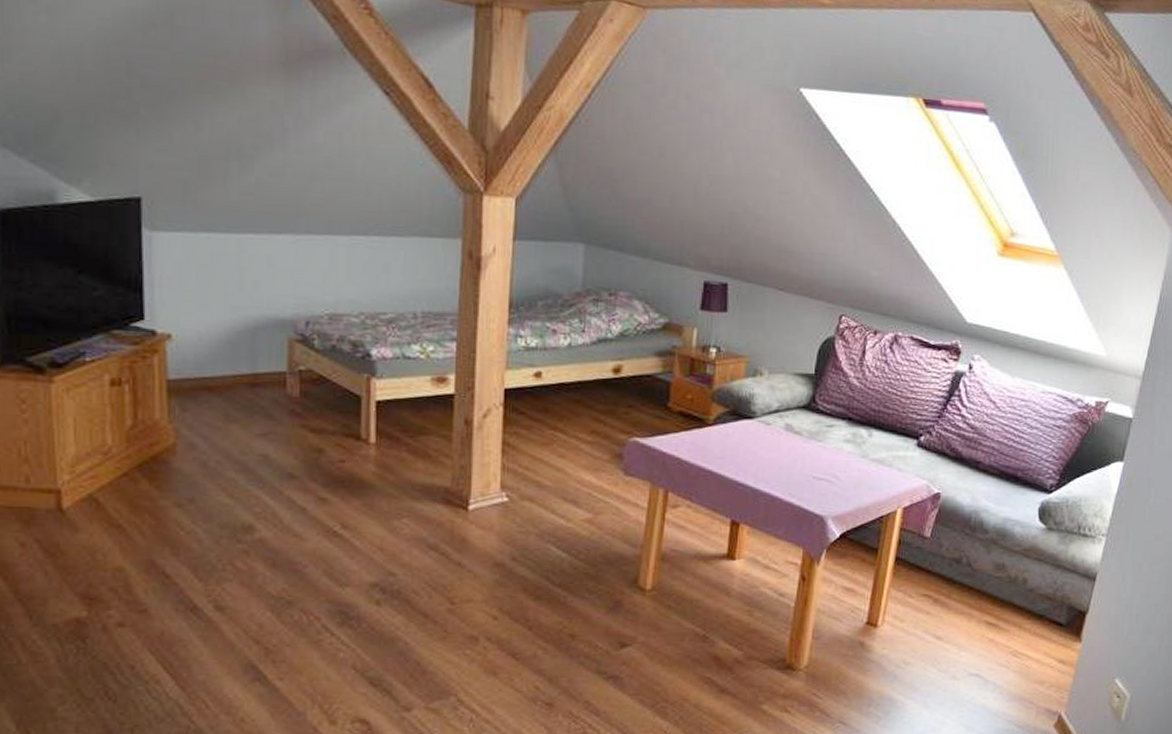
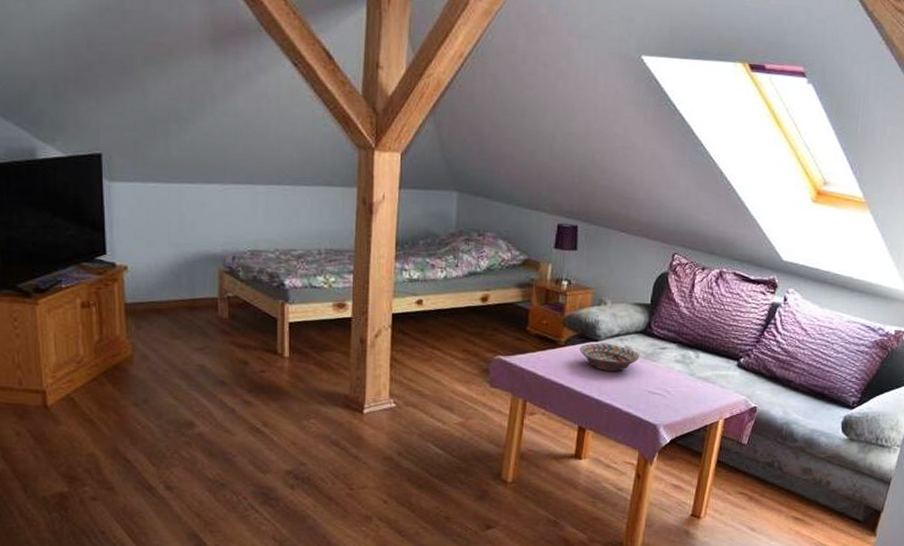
decorative bowl: none [732,420,803,454] -> present [580,343,640,372]

